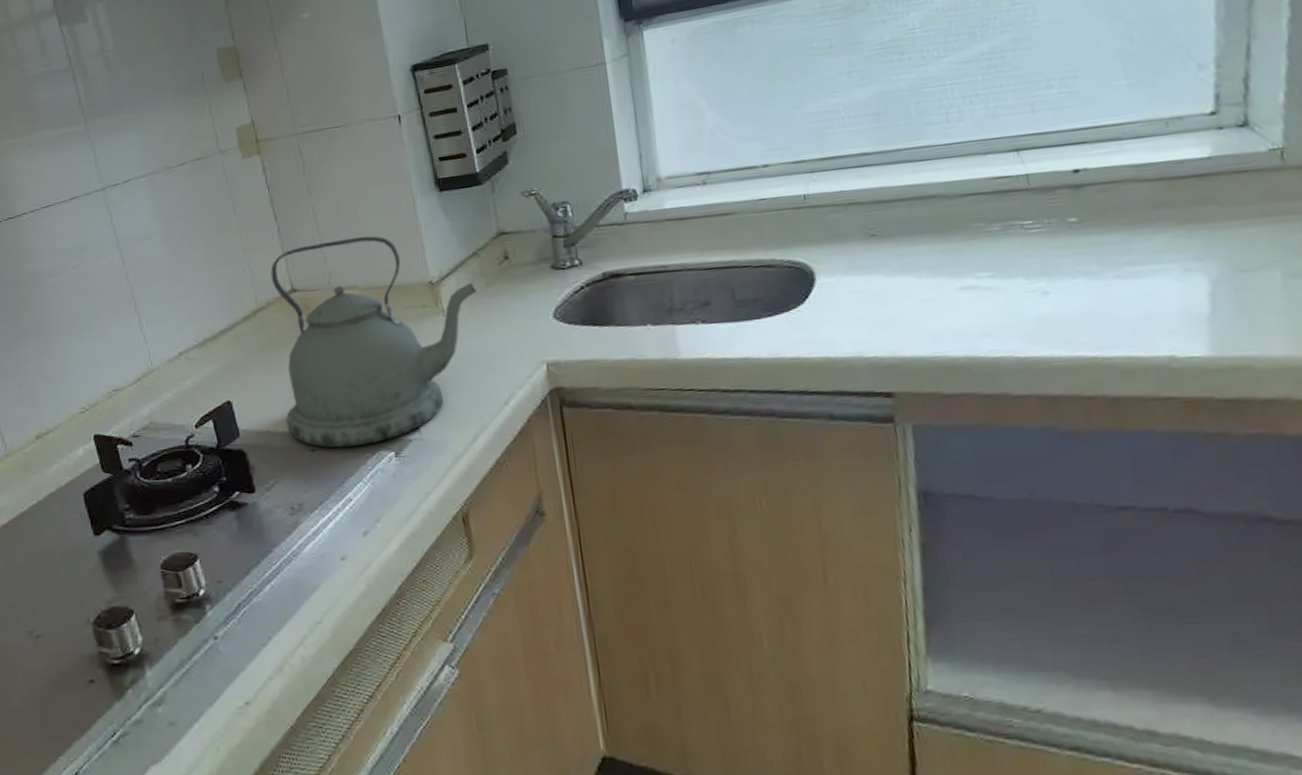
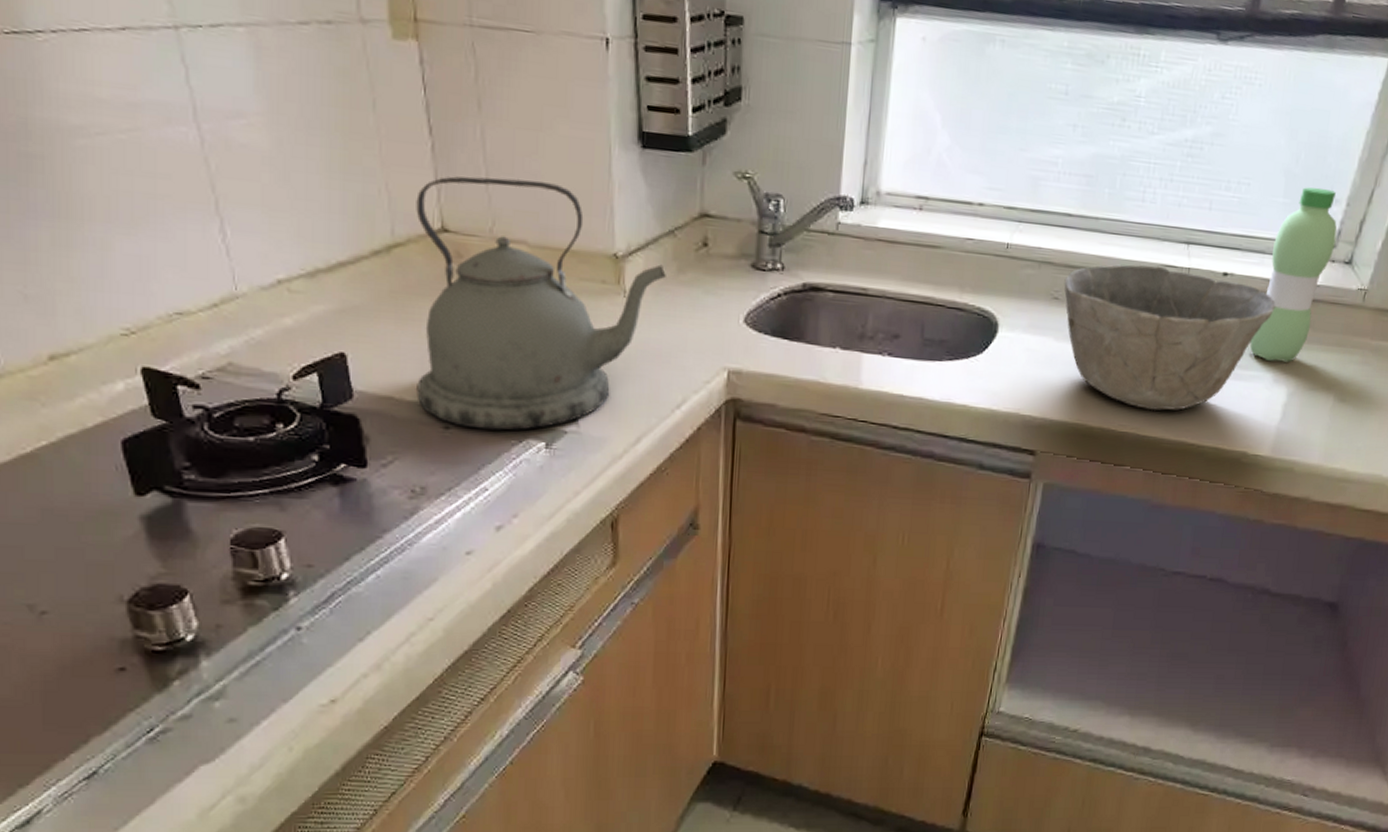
bowl: none [878,176,1157,329] -> present [1064,264,1276,411]
water bottle: none [1129,57,1218,251] -> present [1249,187,1338,362]

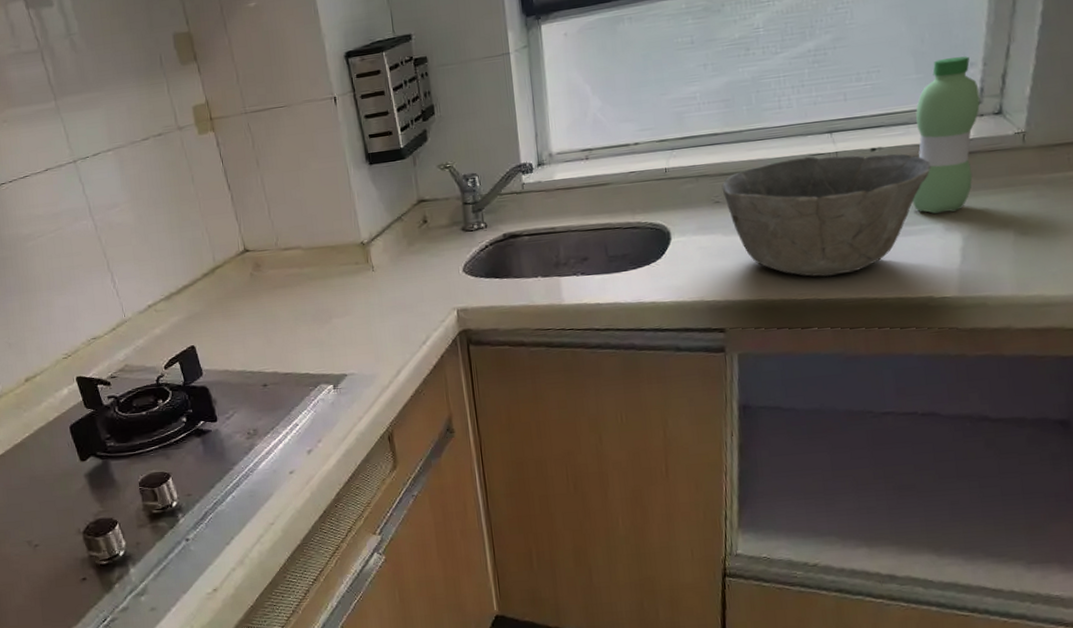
kettle: present [416,176,666,431] -> none [226,203,400,383]

